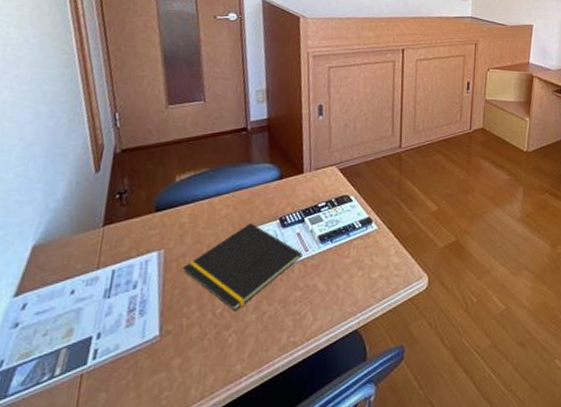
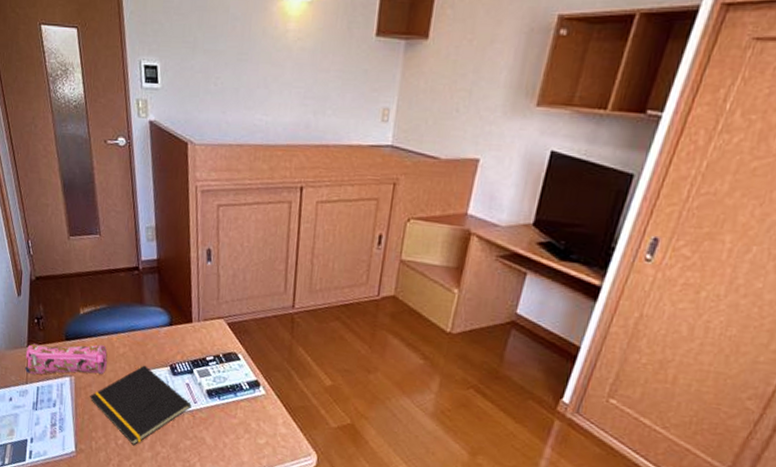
pencil case: none [97,210,208,257] -> present [25,343,108,375]

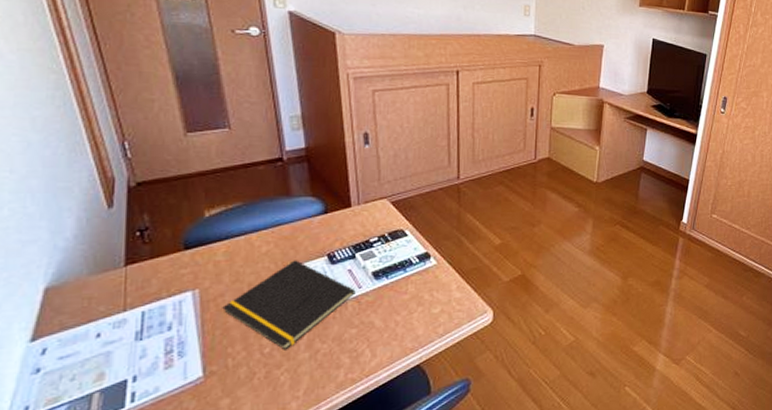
pencil case: present [25,343,108,375] -> none [122,247,245,298]

